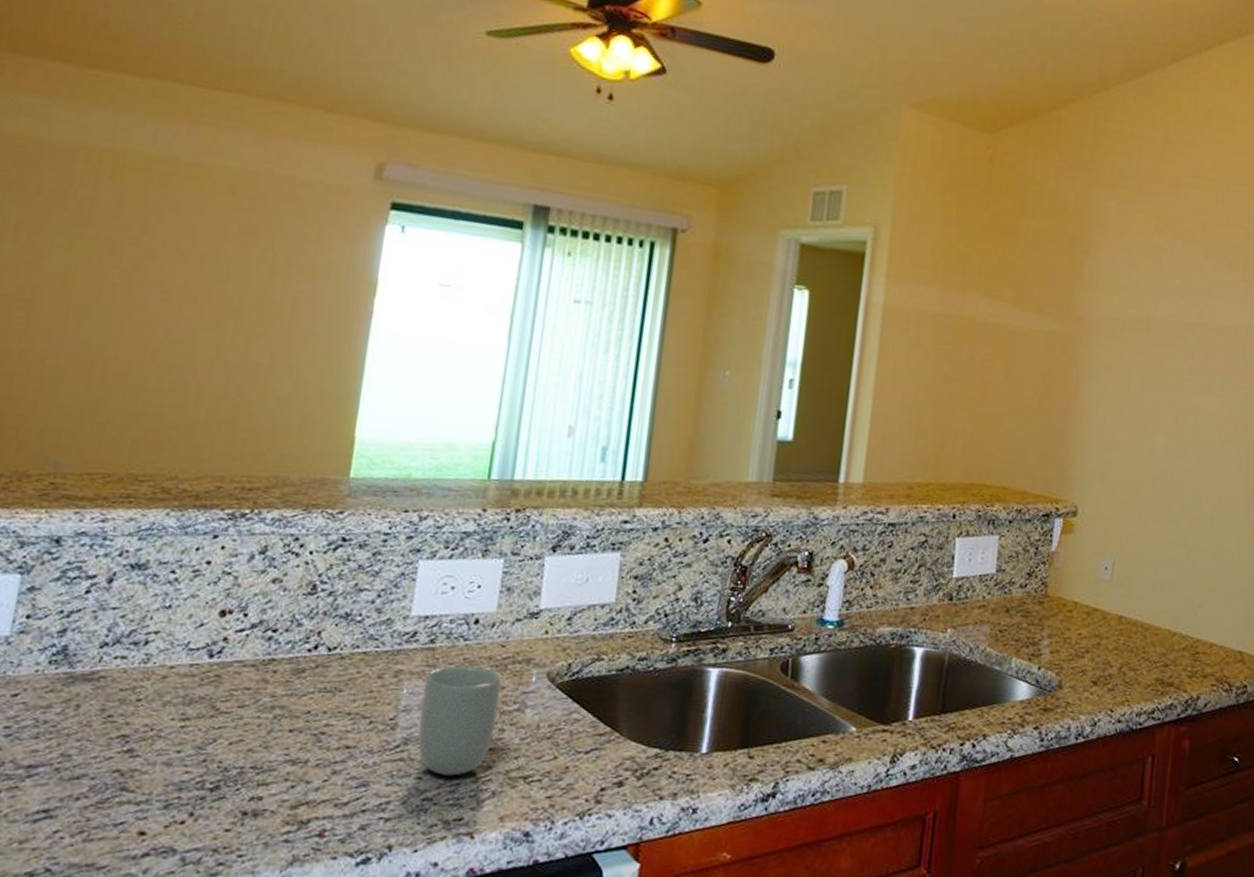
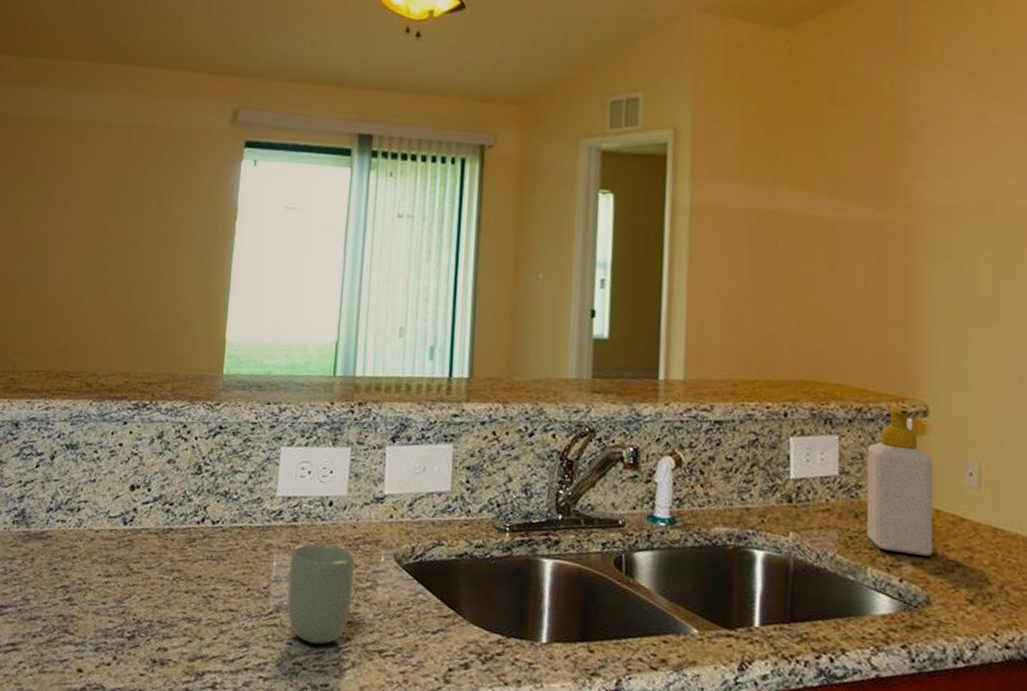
soap bottle: none [1015,507,1077,645] -> present [866,405,933,556]

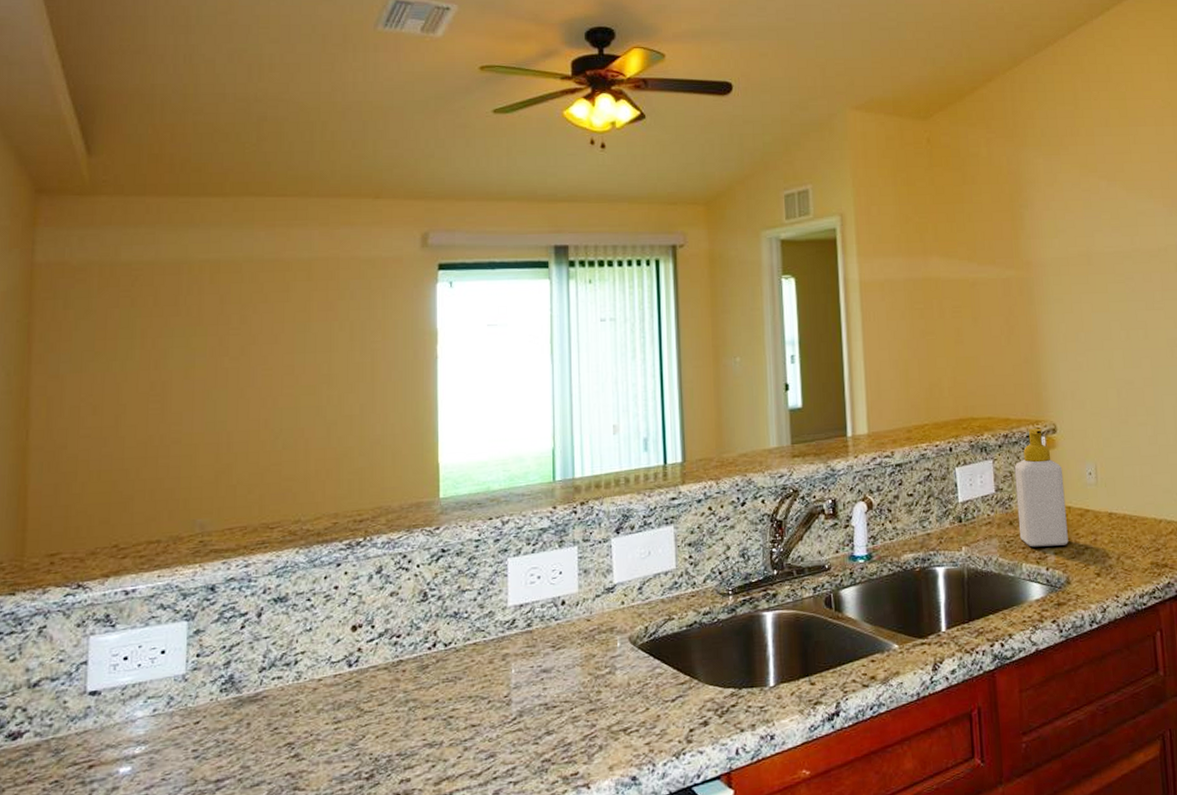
cup: present [287,543,355,645] -> none [528,641,593,739]

